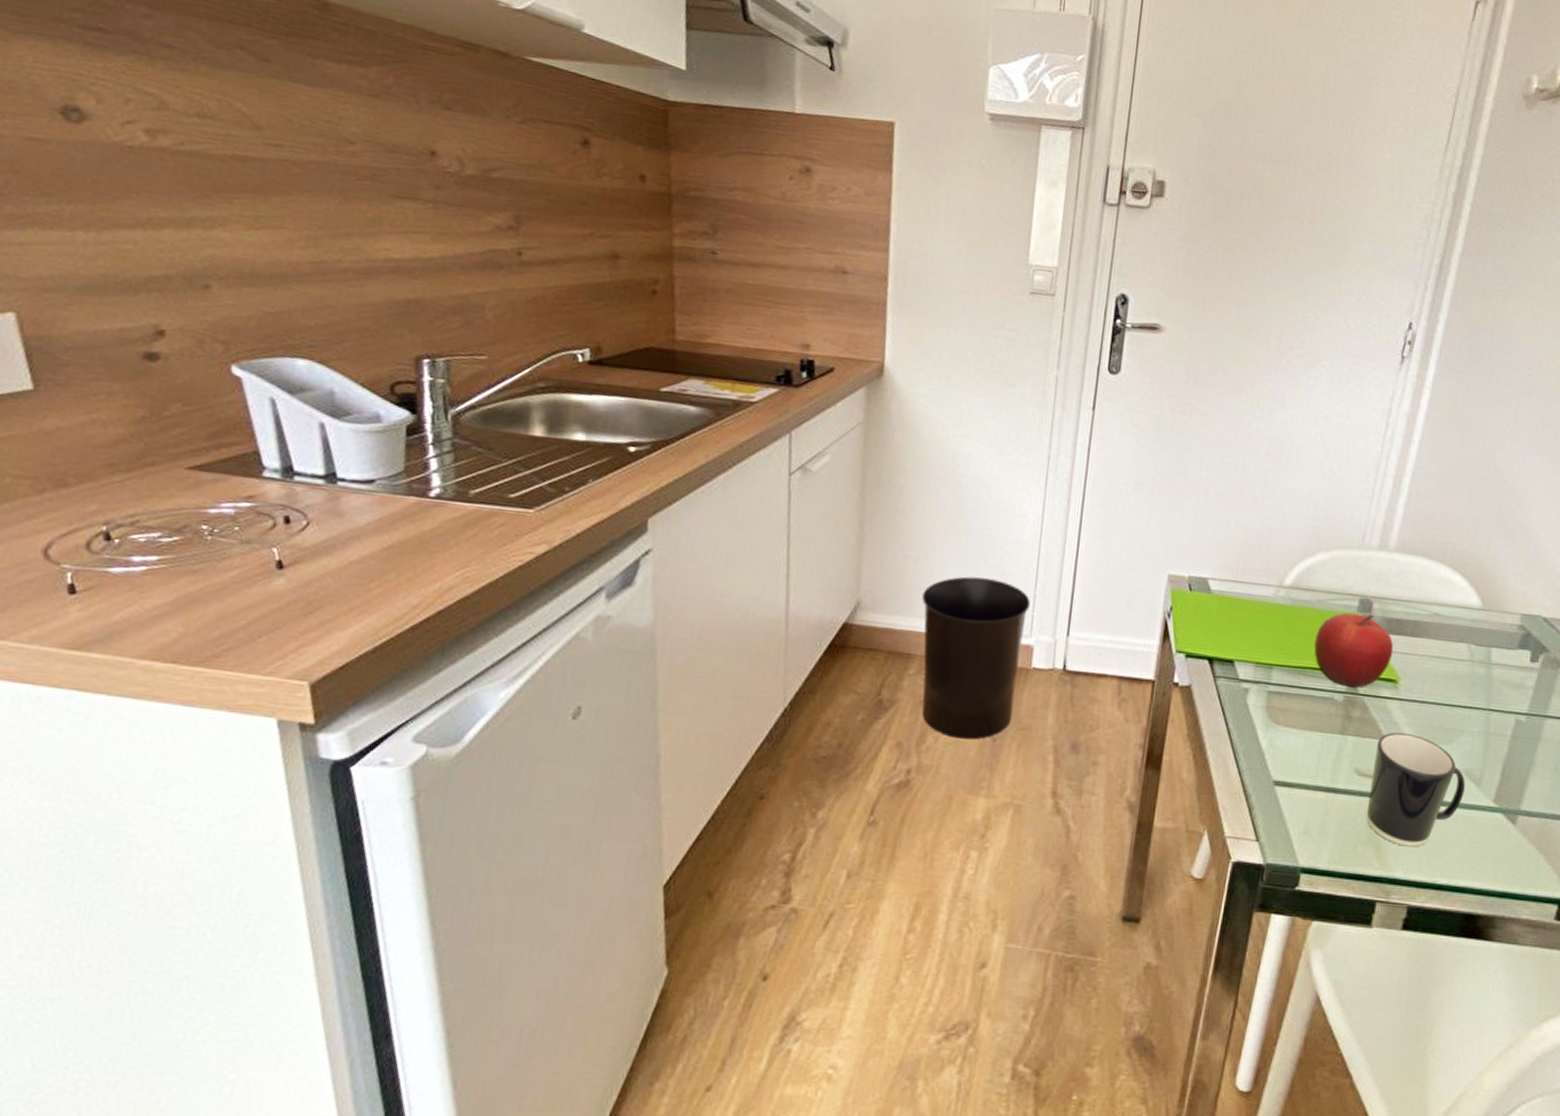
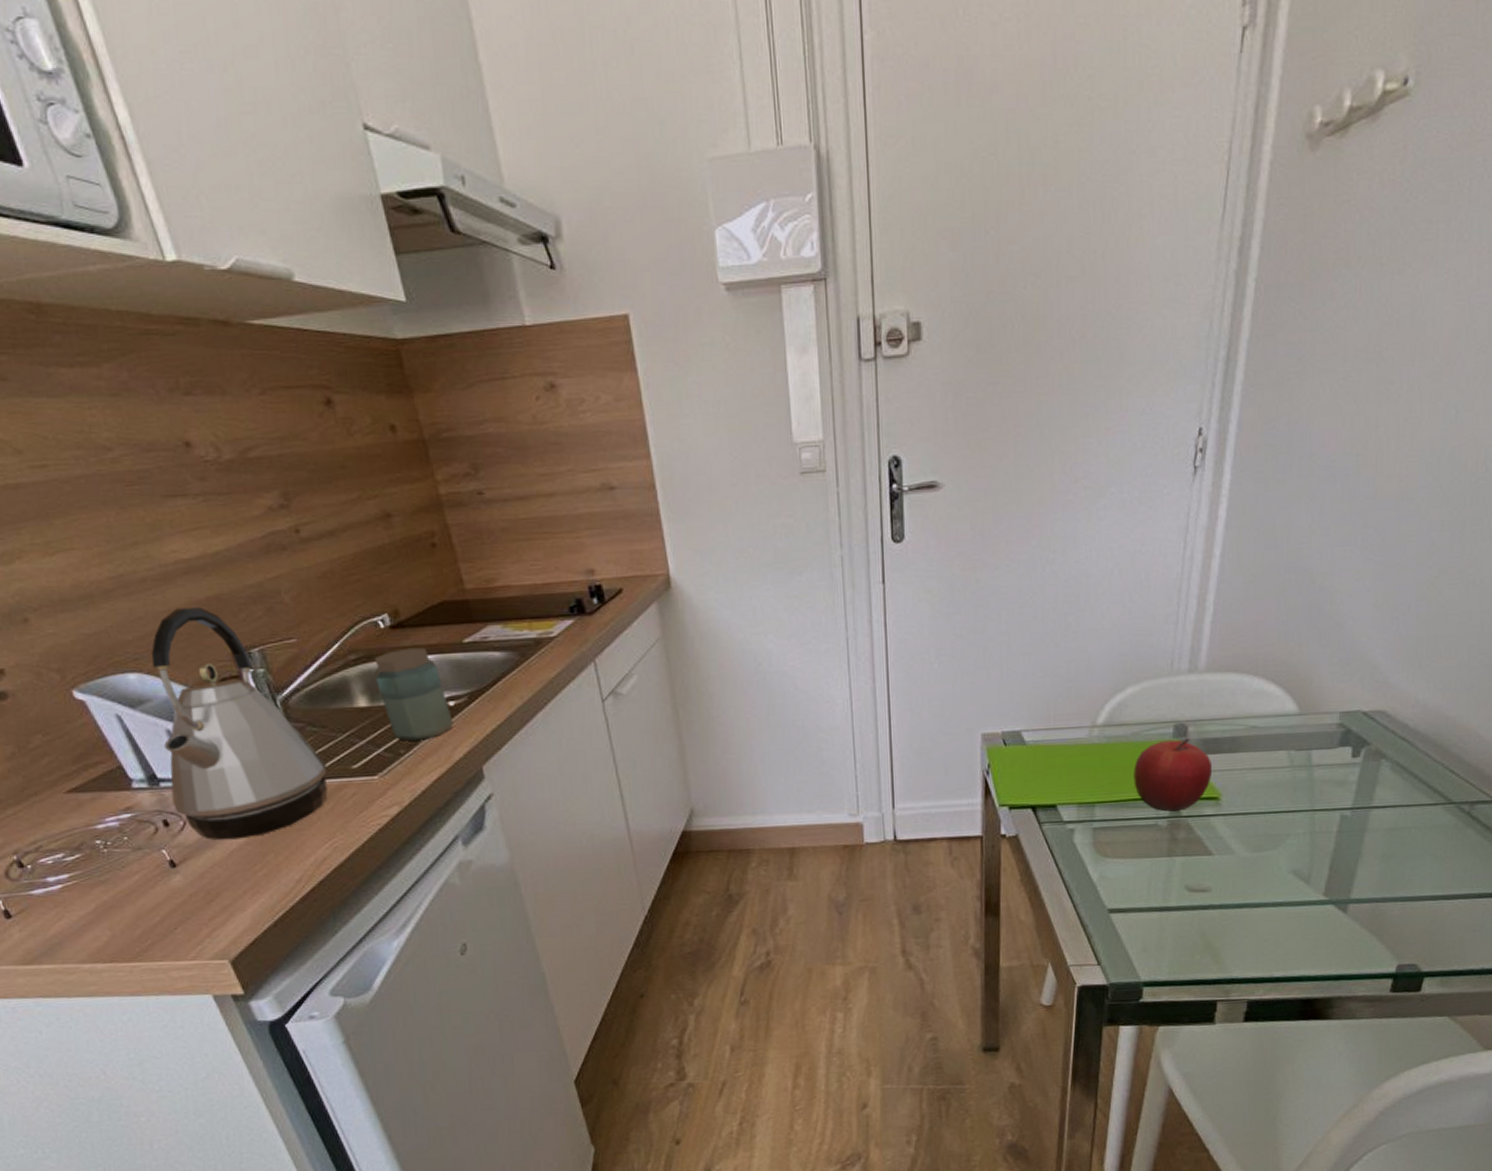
kettle: none [301,304,482,551] -> present [151,607,328,840]
peanut butter: none [558,385,629,481] -> present [374,647,453,741]
waste bin: present [921,576,1031,740] -> none [750,767,854,918]
mug: present [1366,732,1465,847] -> none [1200,845,1294,949]

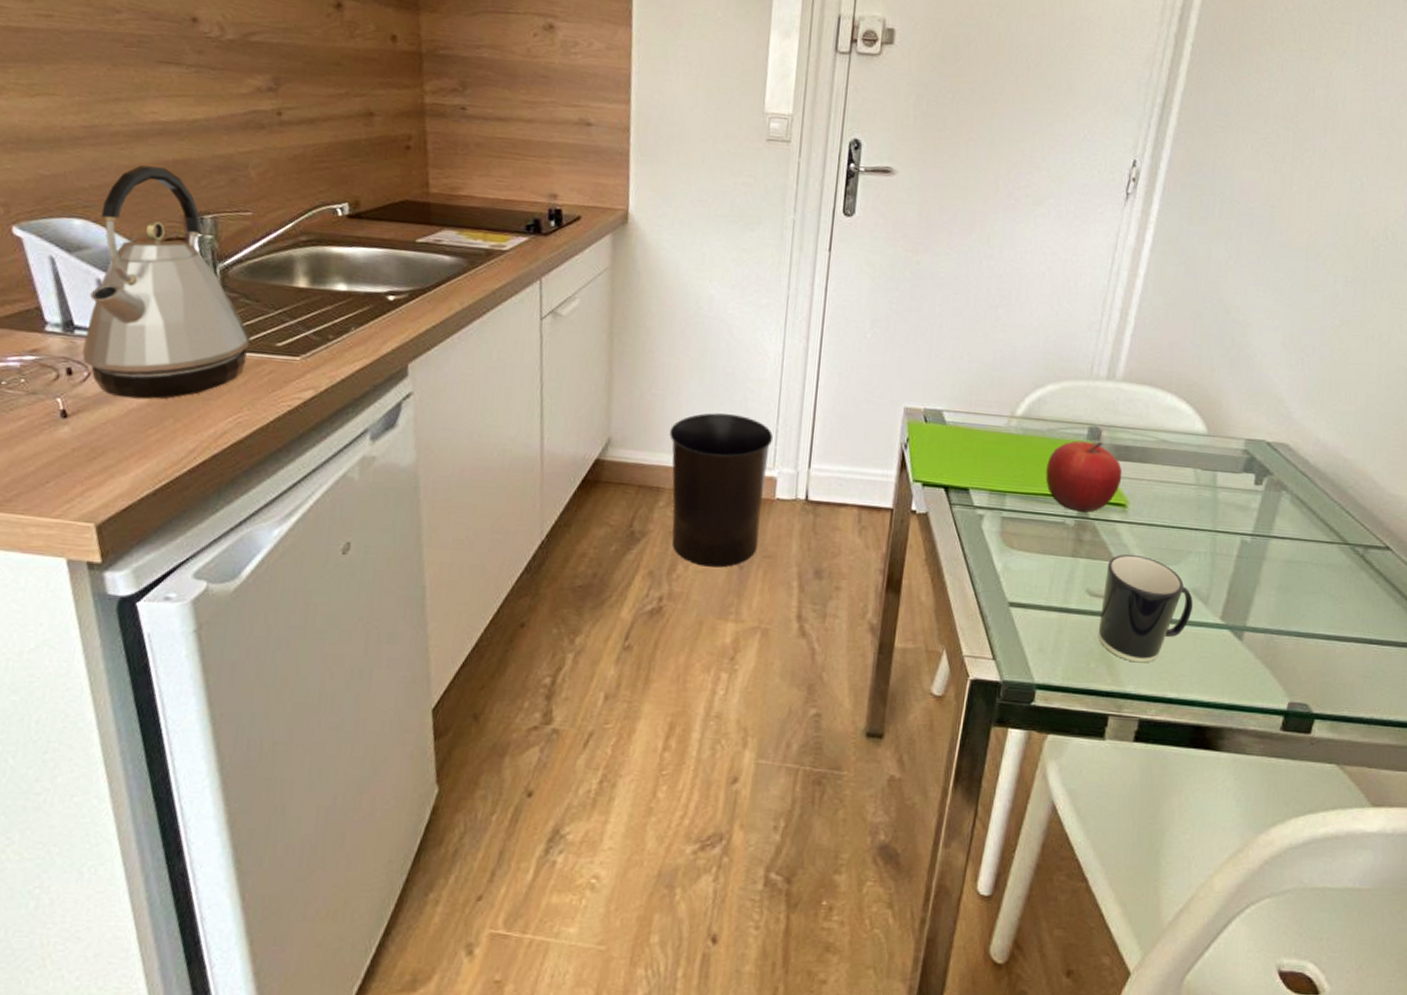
peanut butter: present [374,647,453,741] -> none [320,238,389,329]
waste bin: none [750,767,854,918] -> present [670,413,773,568]
mug: none [1200,845,1294,949] -> present [1098,554,1193,663]

